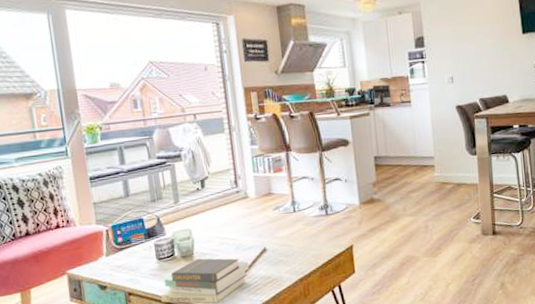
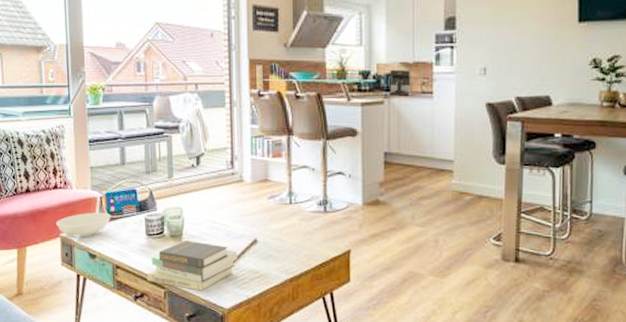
bowl: none [60,244,119,272] -> present [55,212,111,237]

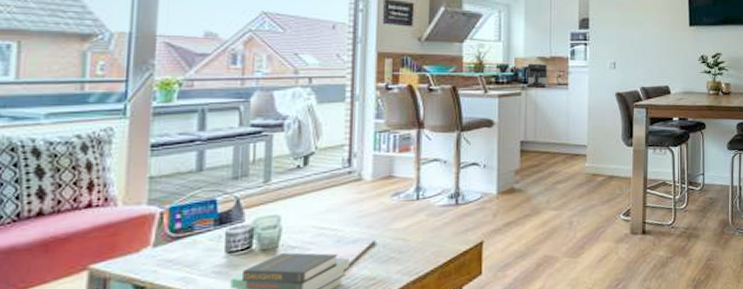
bowl: present [55,212,111,237] -> none [83,231,175,267]

